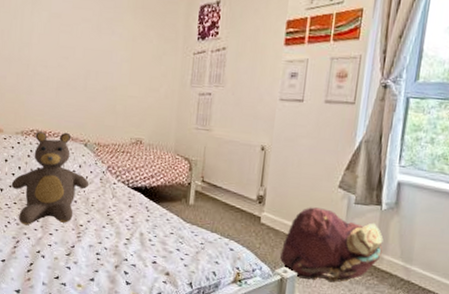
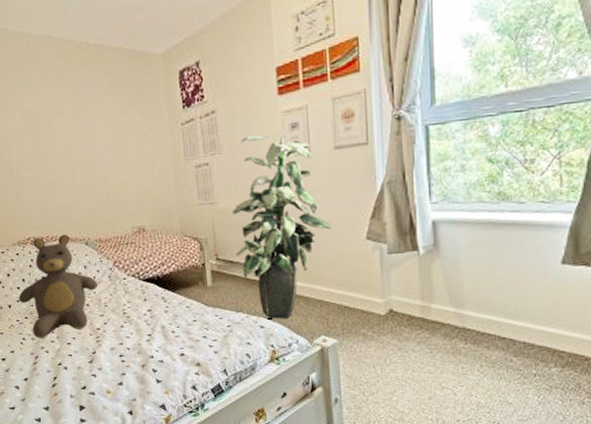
indoor plant: none [219,75,310,246] -> present [231,134,332,319]
backpack: present [280,207,384,283] -> none [316,265,429,346]

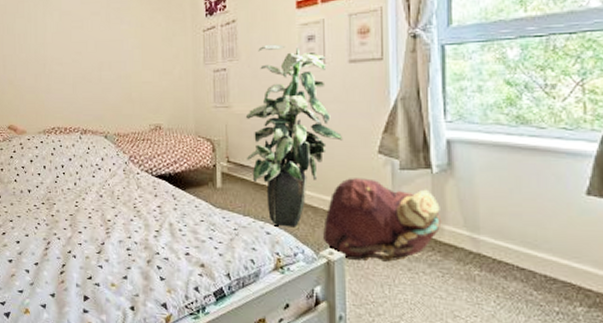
teddy bear: present [18,234,99,339] -> none [38,126,113,225]
backpack: none [316,265,429,346] -> present [323,178,442,262]

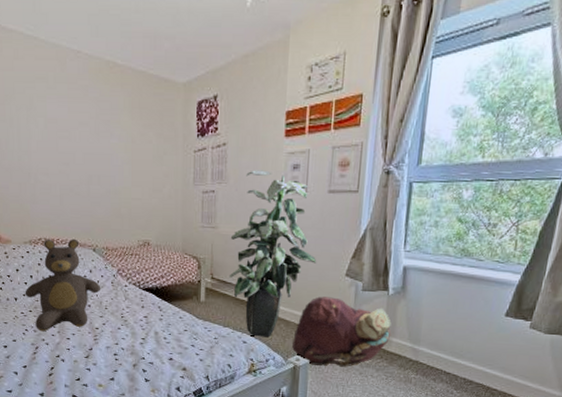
teddy bear: none [38,126,113,225] -> present [25,238,101,332]

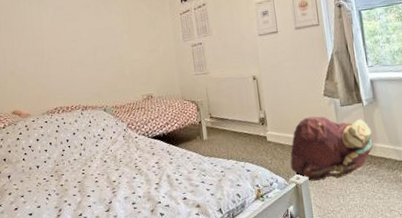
teddy bear: present [25,238,101,332] -> none [45,103,115,194]
indoor plant: present [229,170,317,338] -> none [221,20,298,163]

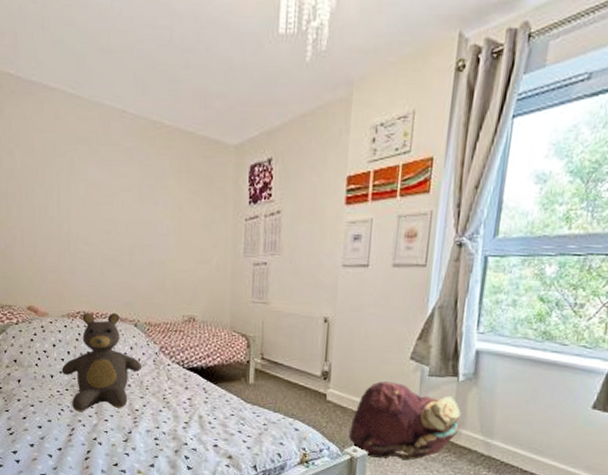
teddy bear: none [45,103,115,194] -> present [61,312,143,412]

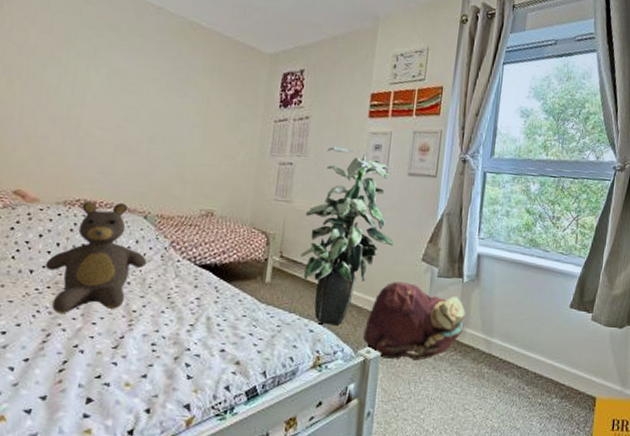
indoor plant: none [280,240,379,425] -> present [299,146,394,326]

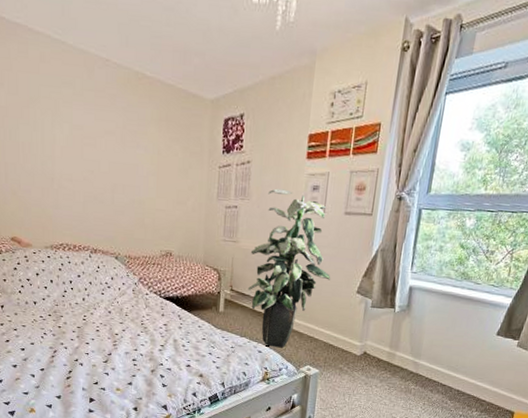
teddy bear: present [45,201,148,314] -> none [44,245,122,336]
backpack: present [363,281,466,361] -> none [304,311,396,378]

